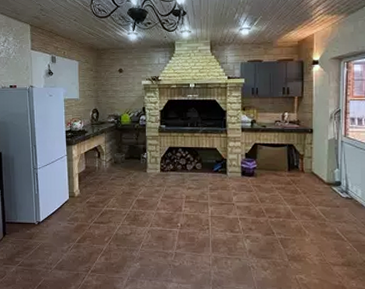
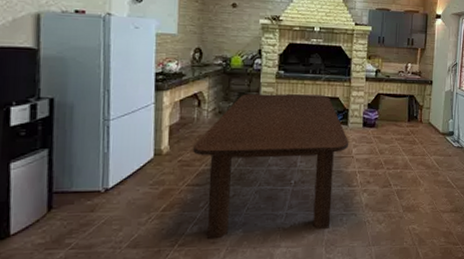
dining table: none [97,146,229,270] -> present [193,94,349,240]

